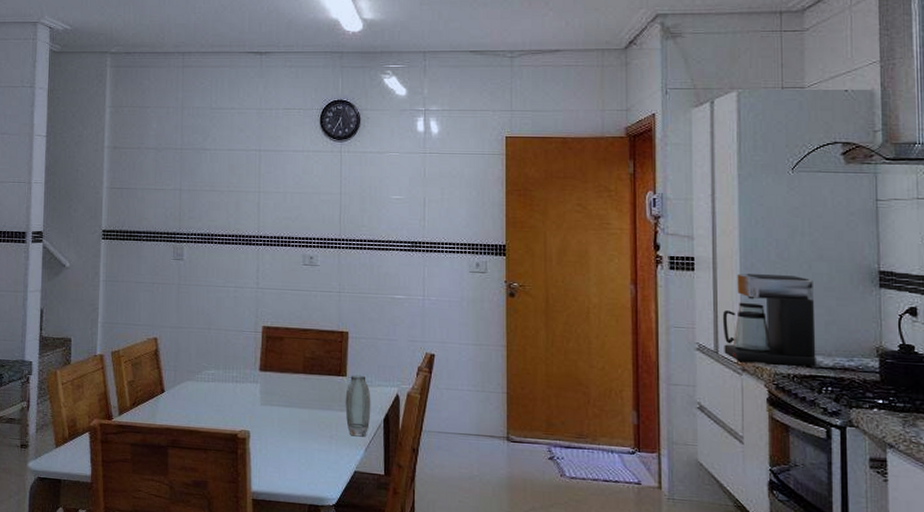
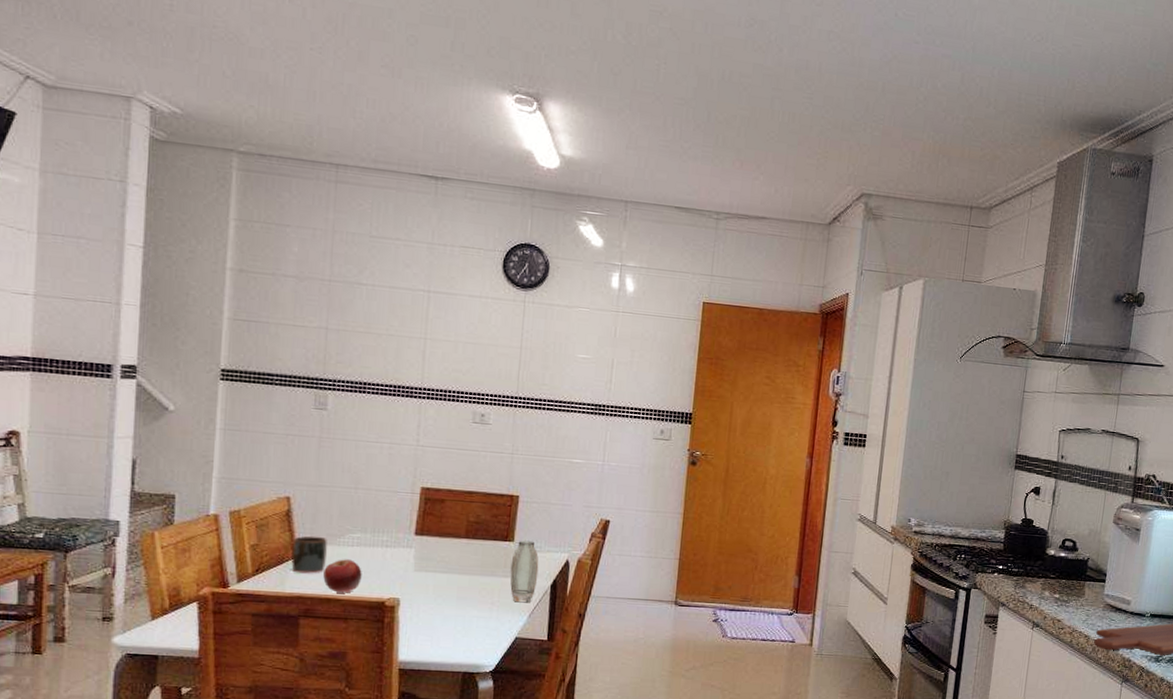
mug: none [159,372,189,408] -> present [290,535,328,574]
fruit: none [186,394,217,426] -> present [323,559,362,593]
coffee maker: present [722,273,816,367] -> none [881,451,963,537]

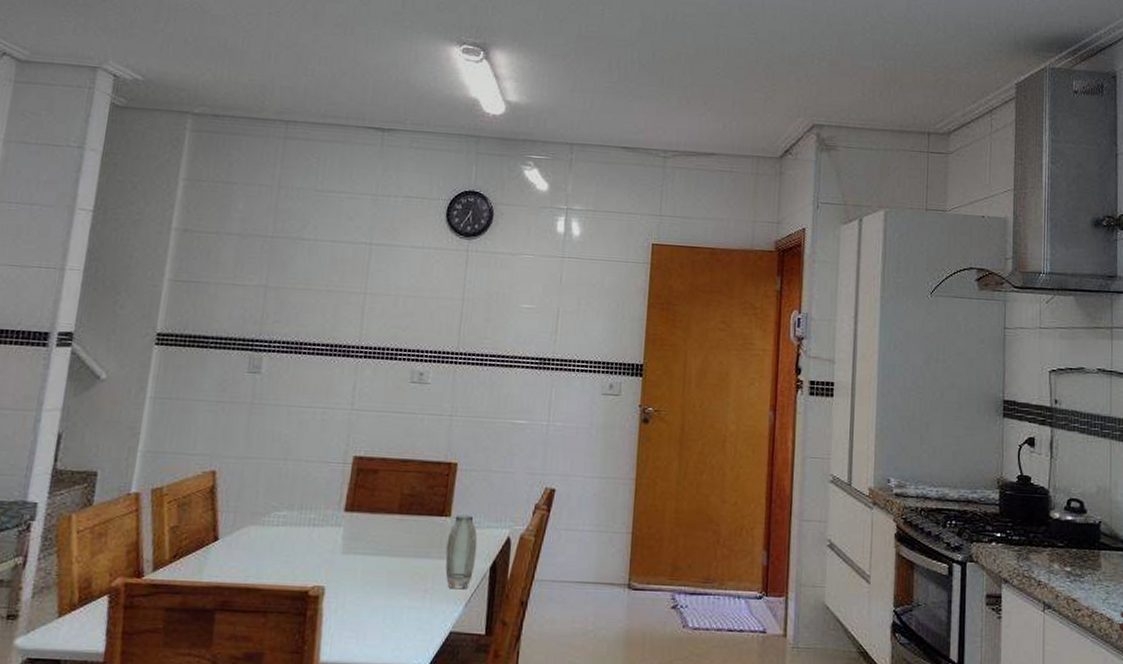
mug: present [290,535,328,574] -> none [210,515,252,560]
fruit: present [323,559,362,593] -> none [244,541,286,582]

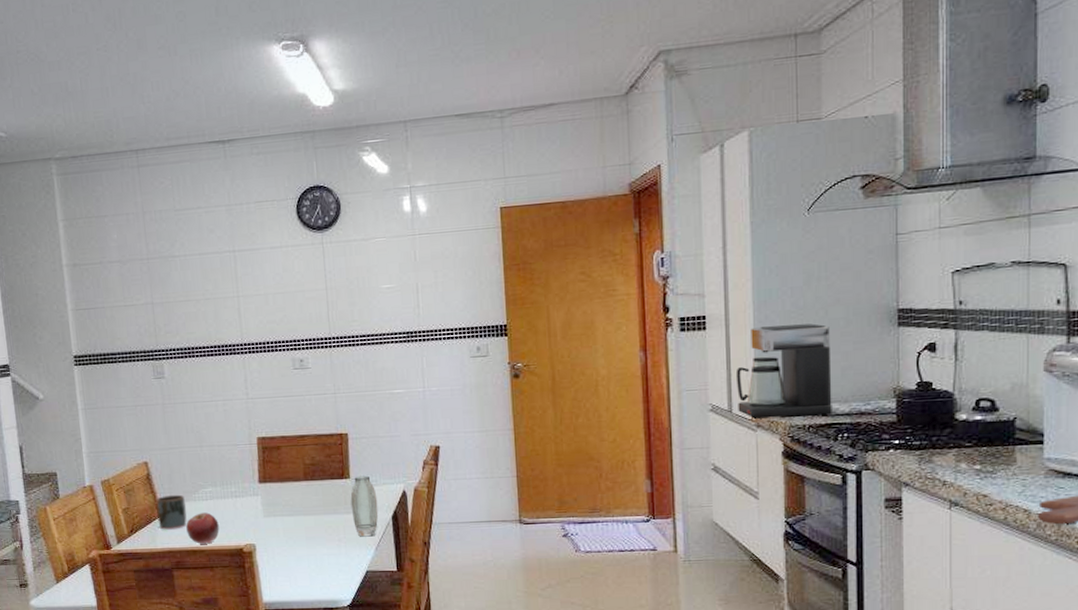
mug: none [210,515,252,560] -> present [156,494,187,530]
fruit: none [244,541,286,582] -> present [186,512,220,544]
coffee maker: none [857,400,944,499] -> present [735,323,832,419]

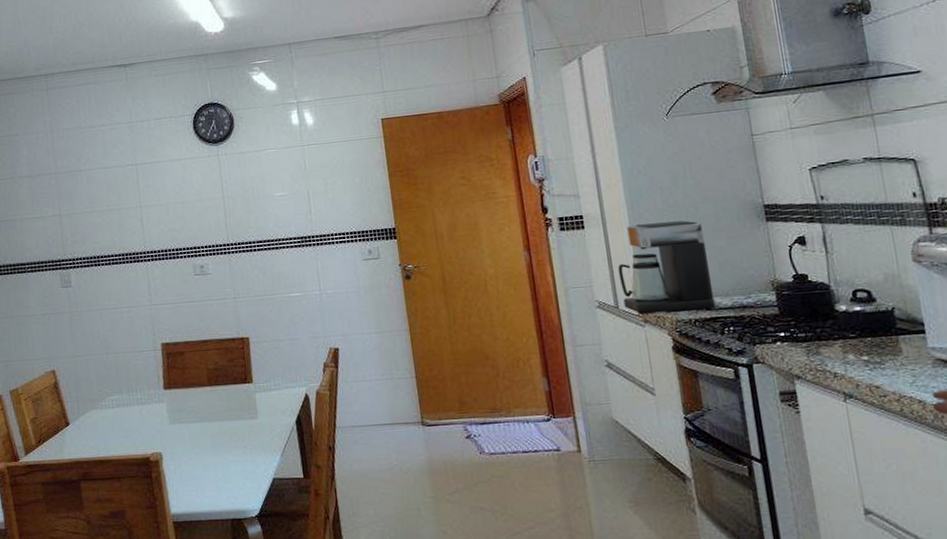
mug: present [156,494,187,530] -> none [63,402,94,440]
fruit: present [186,512,220,544] -> none [93,421,126,454]
vase: present [350,475,379,537] -> none [254,379,282,443]

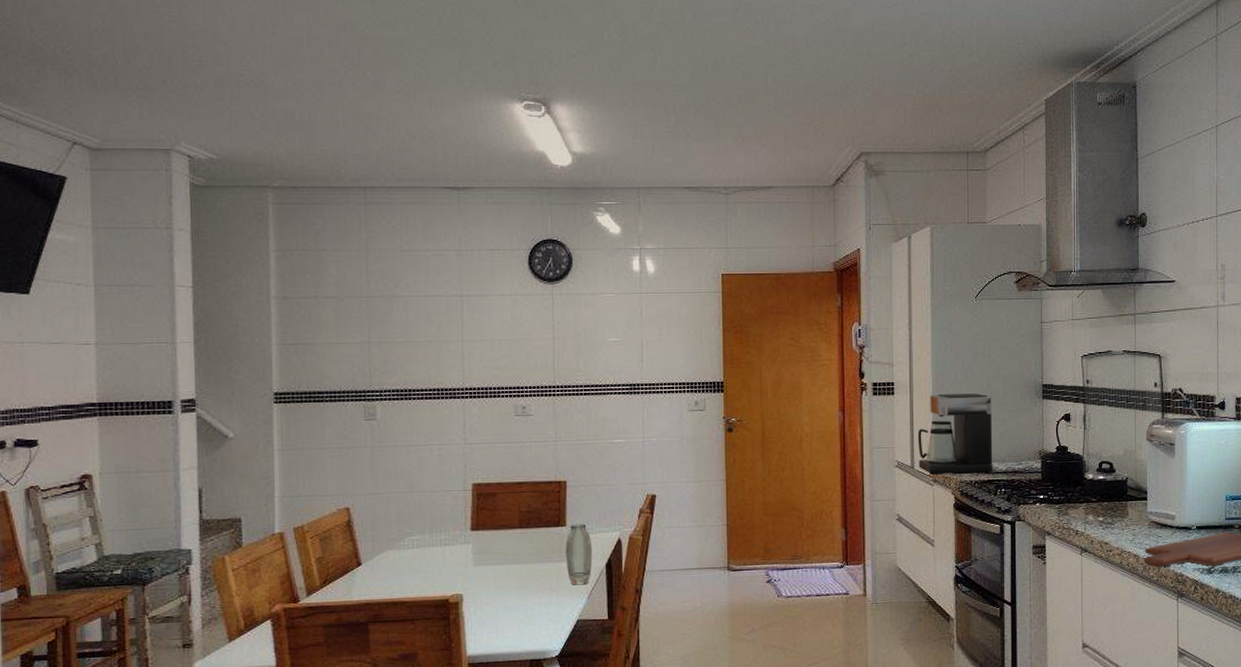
vase: none [254,379,282,443] -> present [565,523,593,586]

